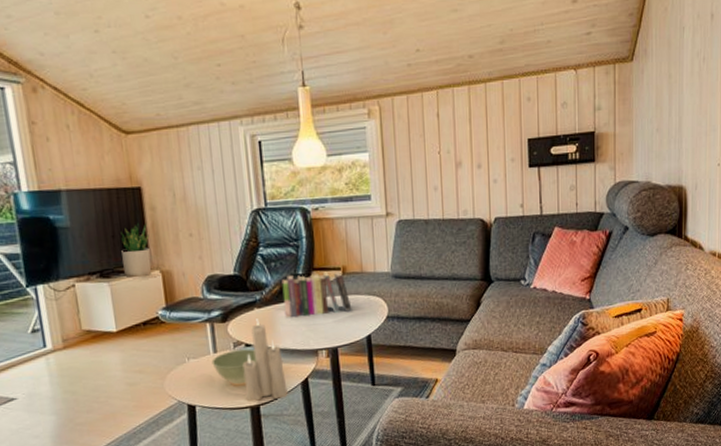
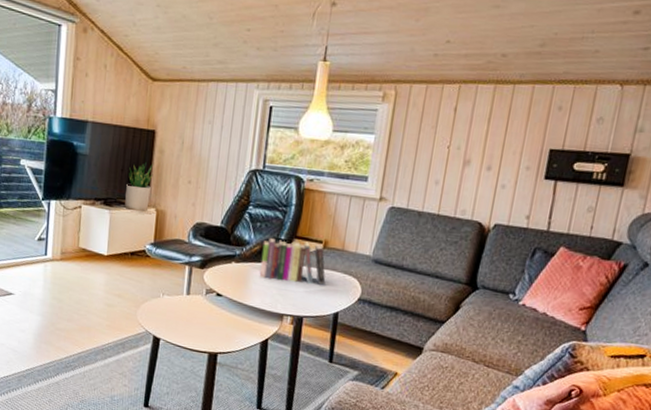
bowl: present [211,349,258,386] -> none [183,296,224,331]
candle: present [242,318,288,402] -> none [206,272,249,353]

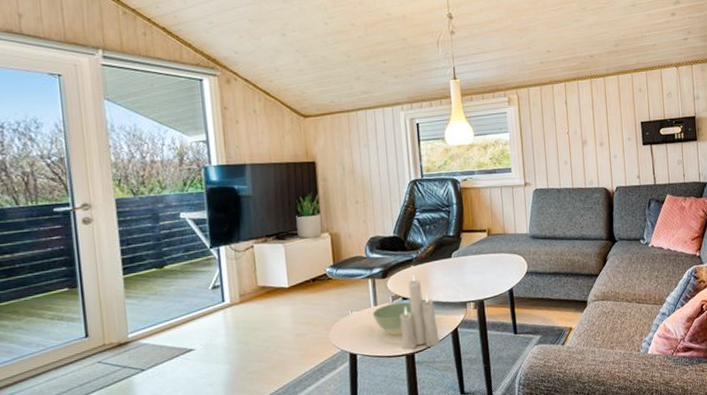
bowl: none [183,296,224,331] -> present [372,302,413,336]
candle: none [206,272,249,353] -> present [400,275,440,350]
books: present [259,237,326,286] -> none [435,233,496,274]

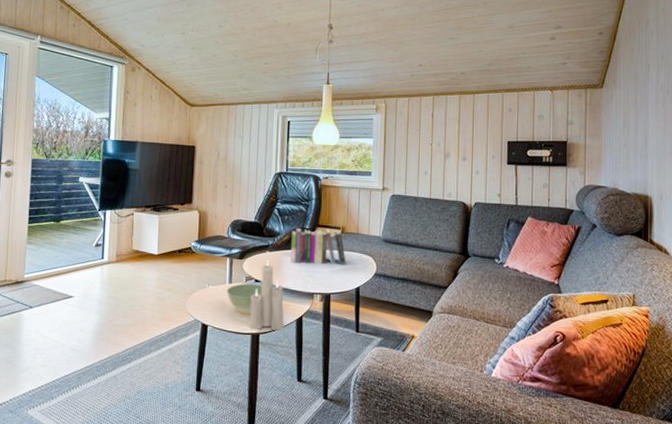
planter: present [296,192,322,240] -> none [171,173,195,215]
books: none [435,233,496,274] -> present [290,227,346,266]

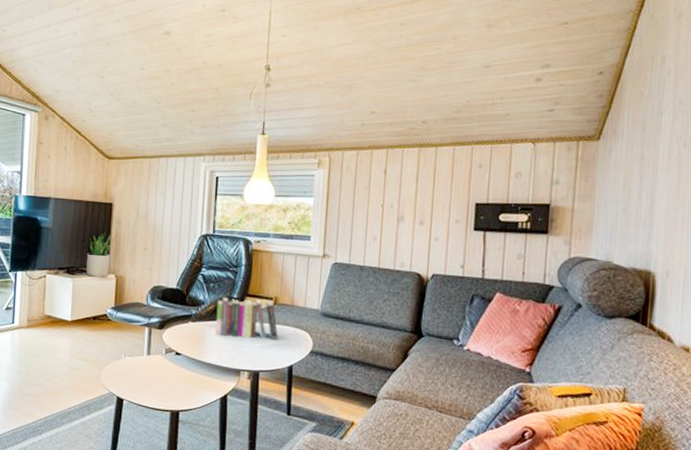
planter: none [171,173,195,215] -> present [86,233,112,279]
bowl: present [226,283,263,314] -> none [144,356,184,390]
candle: present [249,260,284,331] -> none [168,331,207,409]

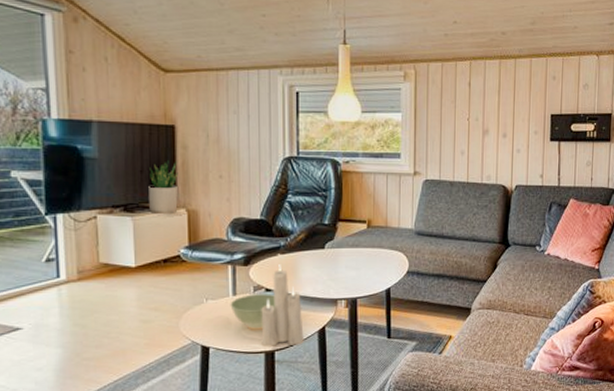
bowl: none [144,356,184,390] -> present [230,294,276,330]
candle: none [168,331,207,409] -> present [261,264,304,347]
books: present [215,296,278,341] -> none [307,223,374,266]

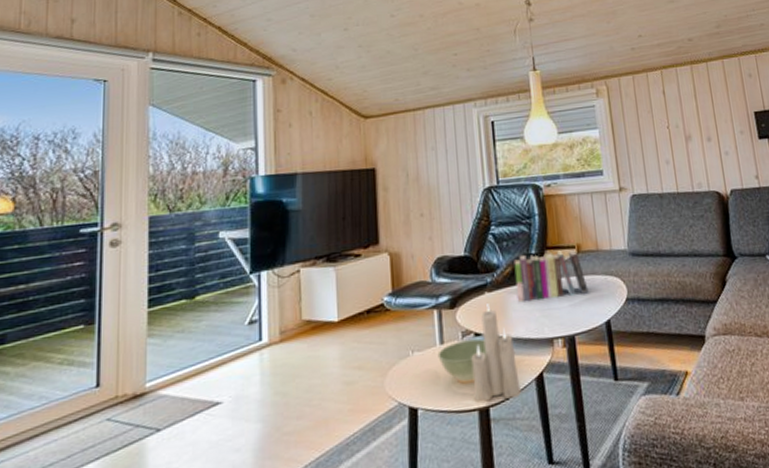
planter: present [147,161,179,215] -> none [350,204,380,262]
books: none [307,223,374,266] -> present [514,250,589,303]

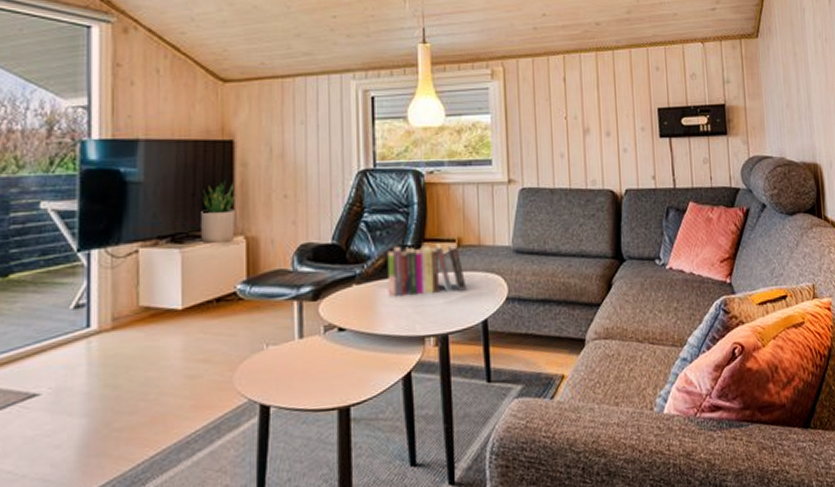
planter: none [350,204,380,262] -> present [199,180,236,245]
bowl: present [437,338,488,384] -> none [295,334,352,381]
candle: present [471,303,521,403] -> none [333,297,386,402]

